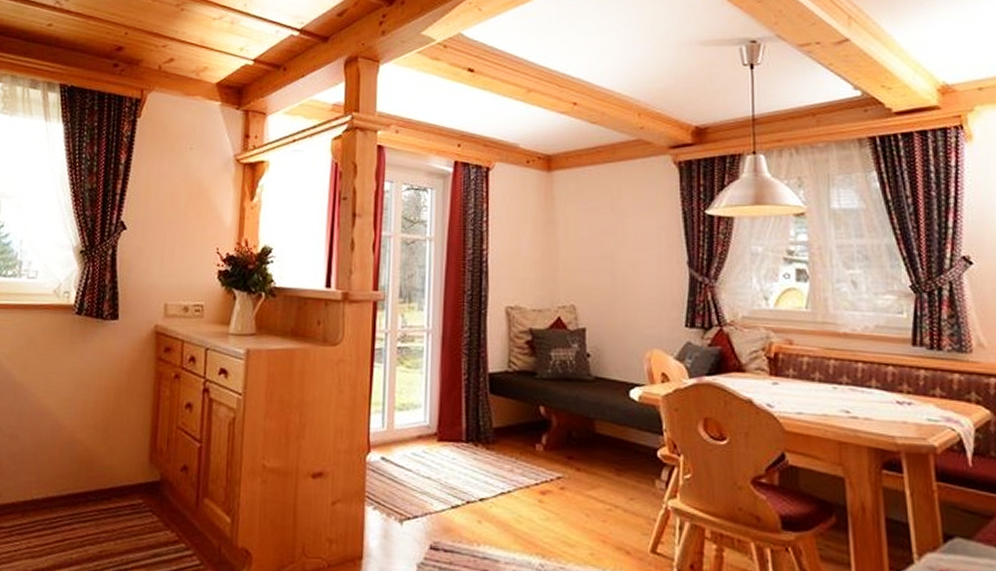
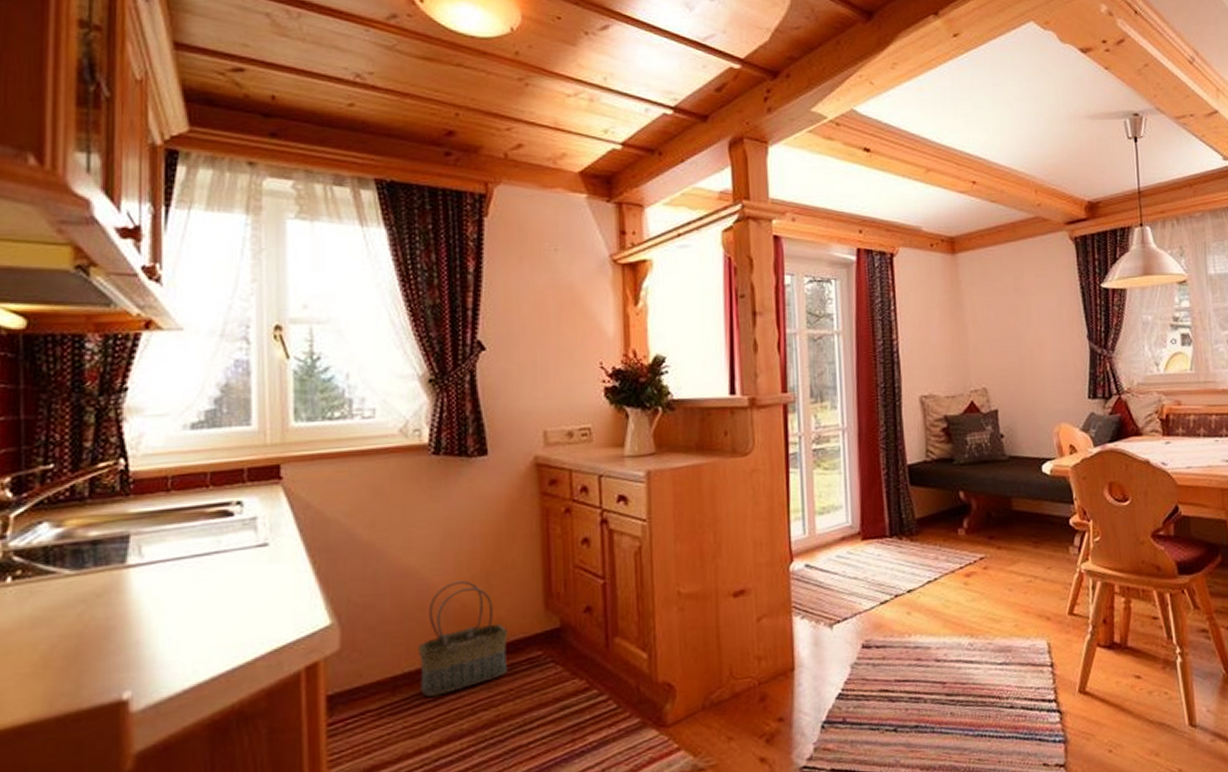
basket: none [44,426,117,525] -> present [419,580,508,697]

